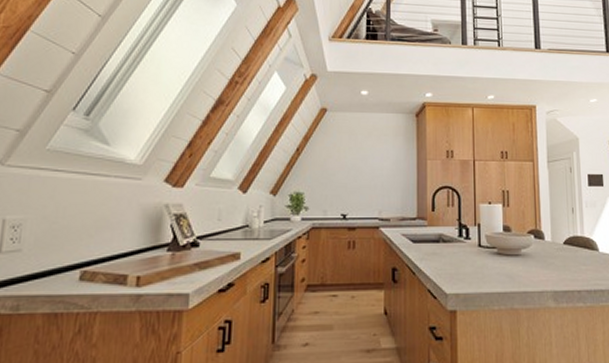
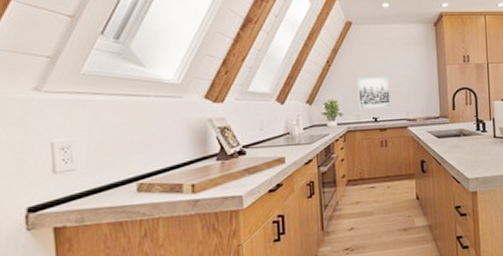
wall art: none [326,168,363,204] -> present [356,75,391,109]

